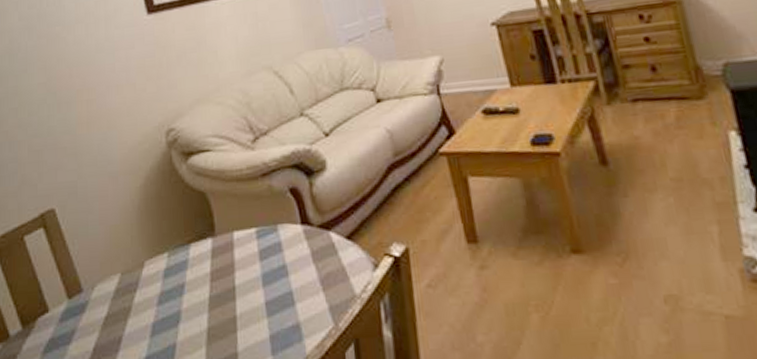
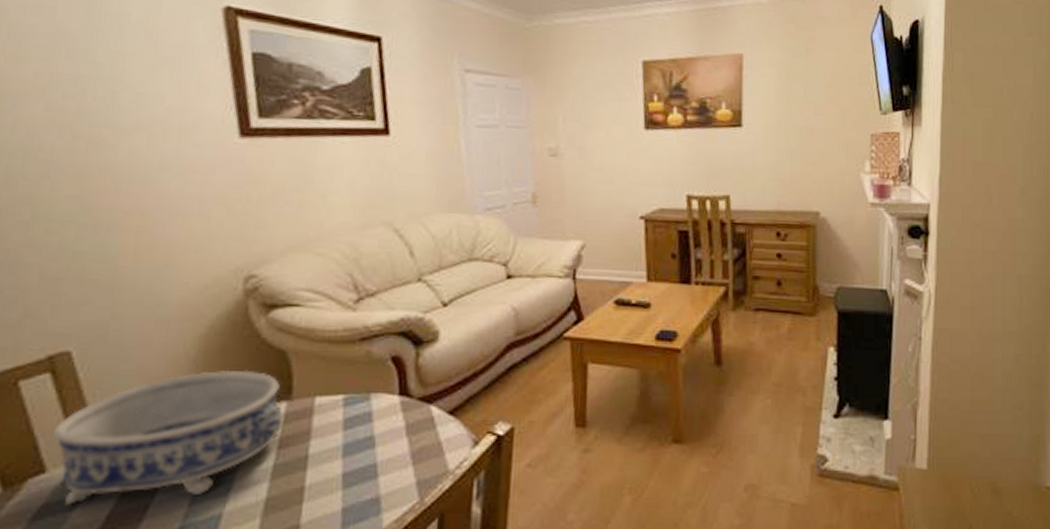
decorative bowl: none [49,212,212,339] -> present [52,369,284,505]

